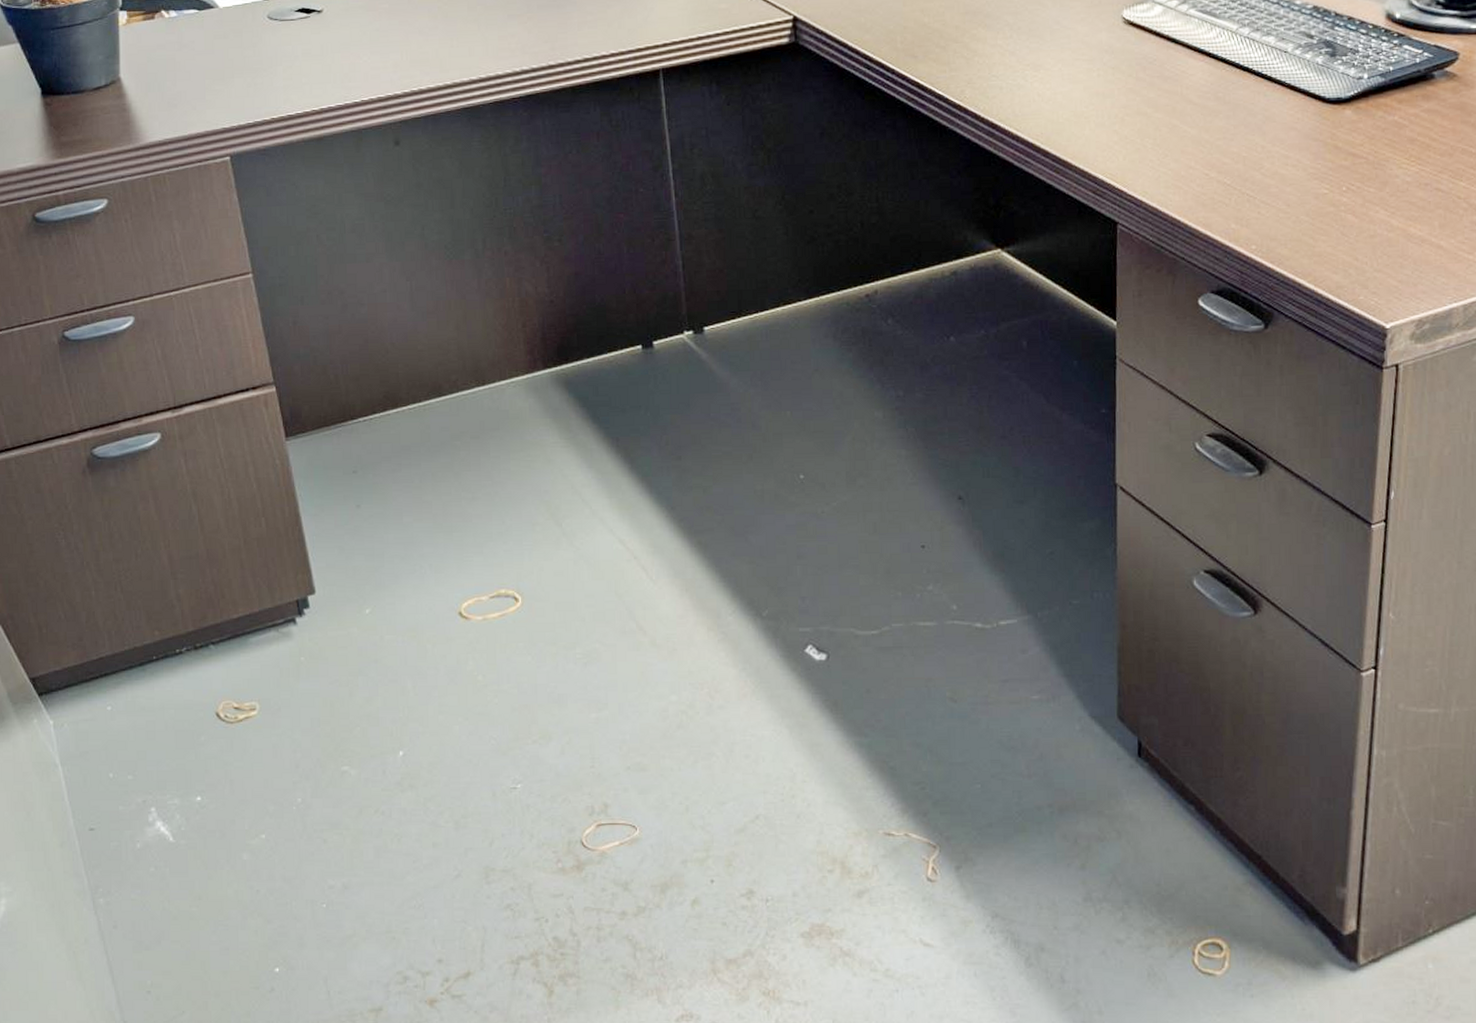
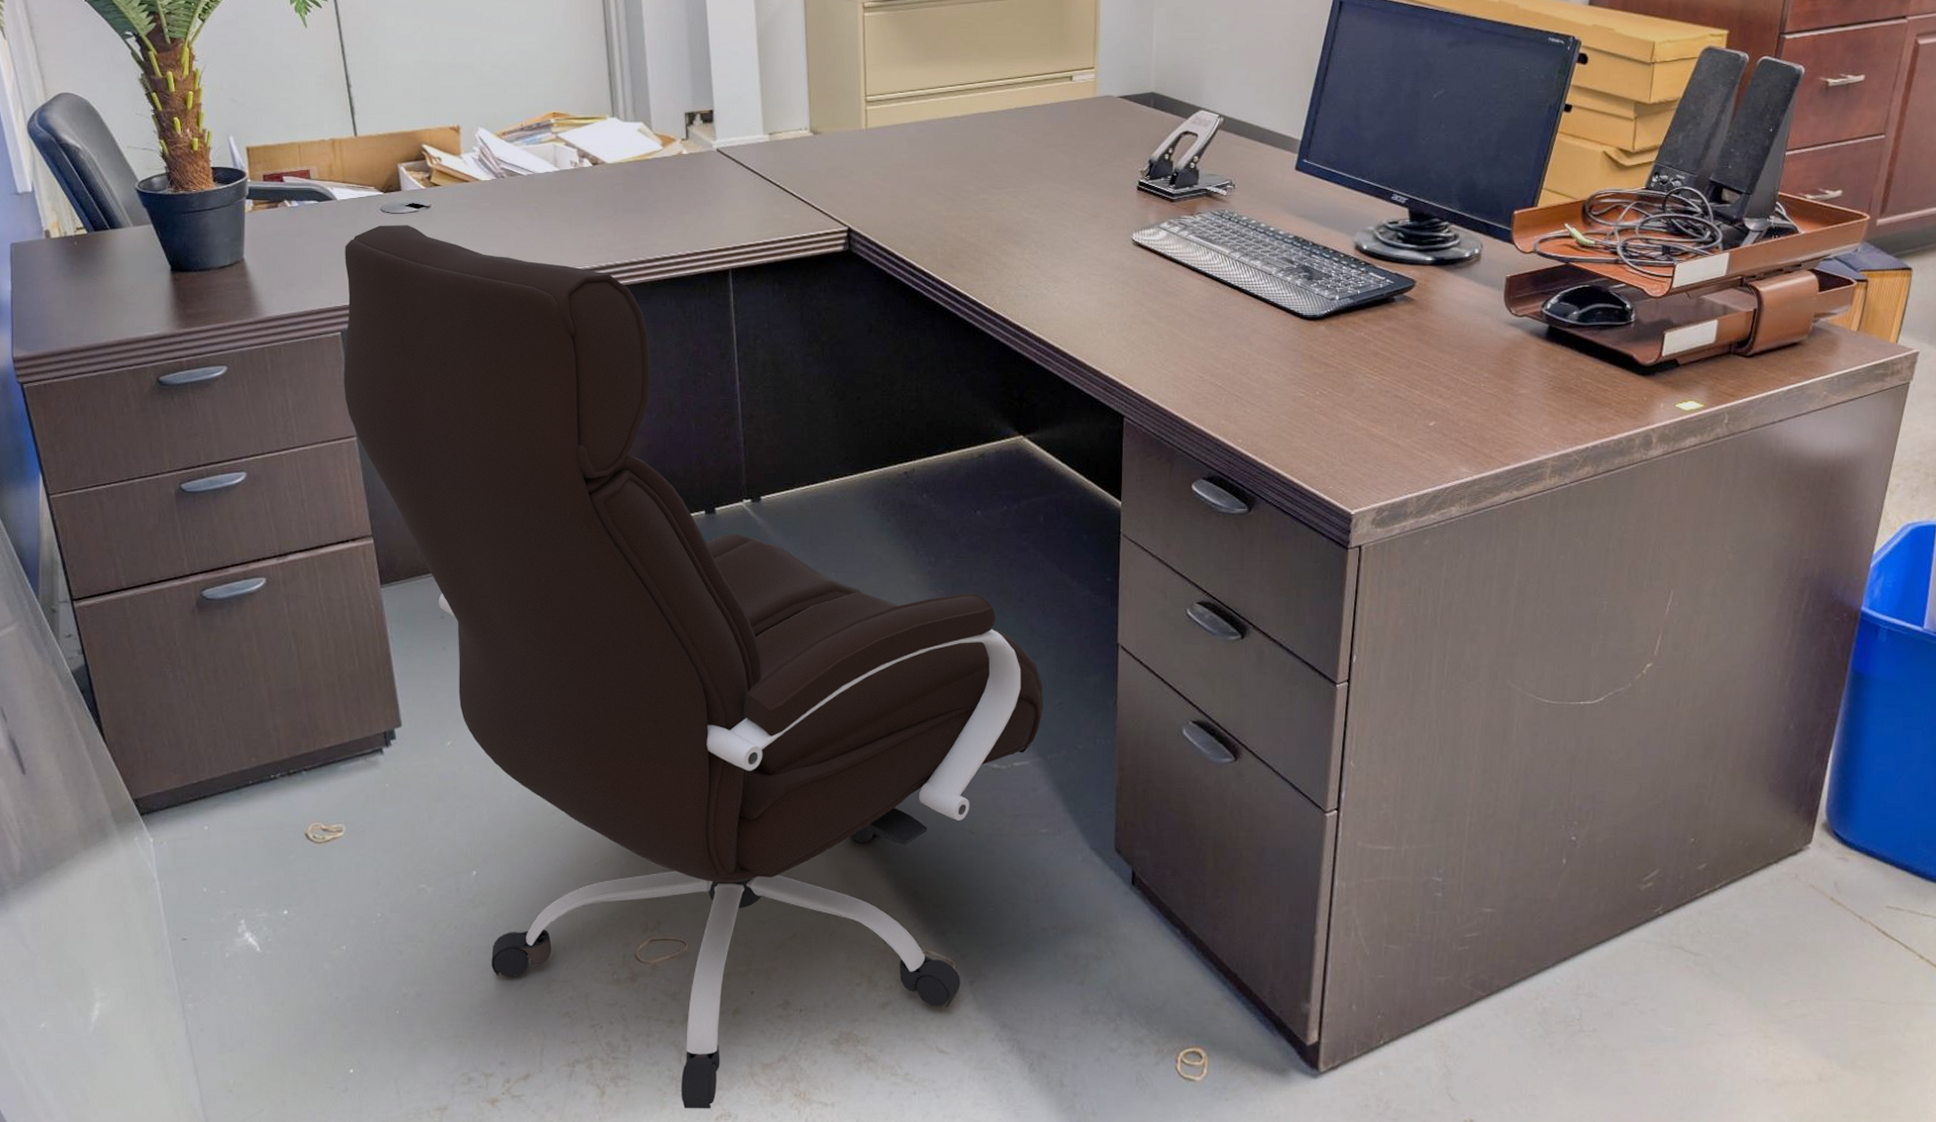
office chair: none [230,33,1032,1009] -> present [344,225,1044,1109]

